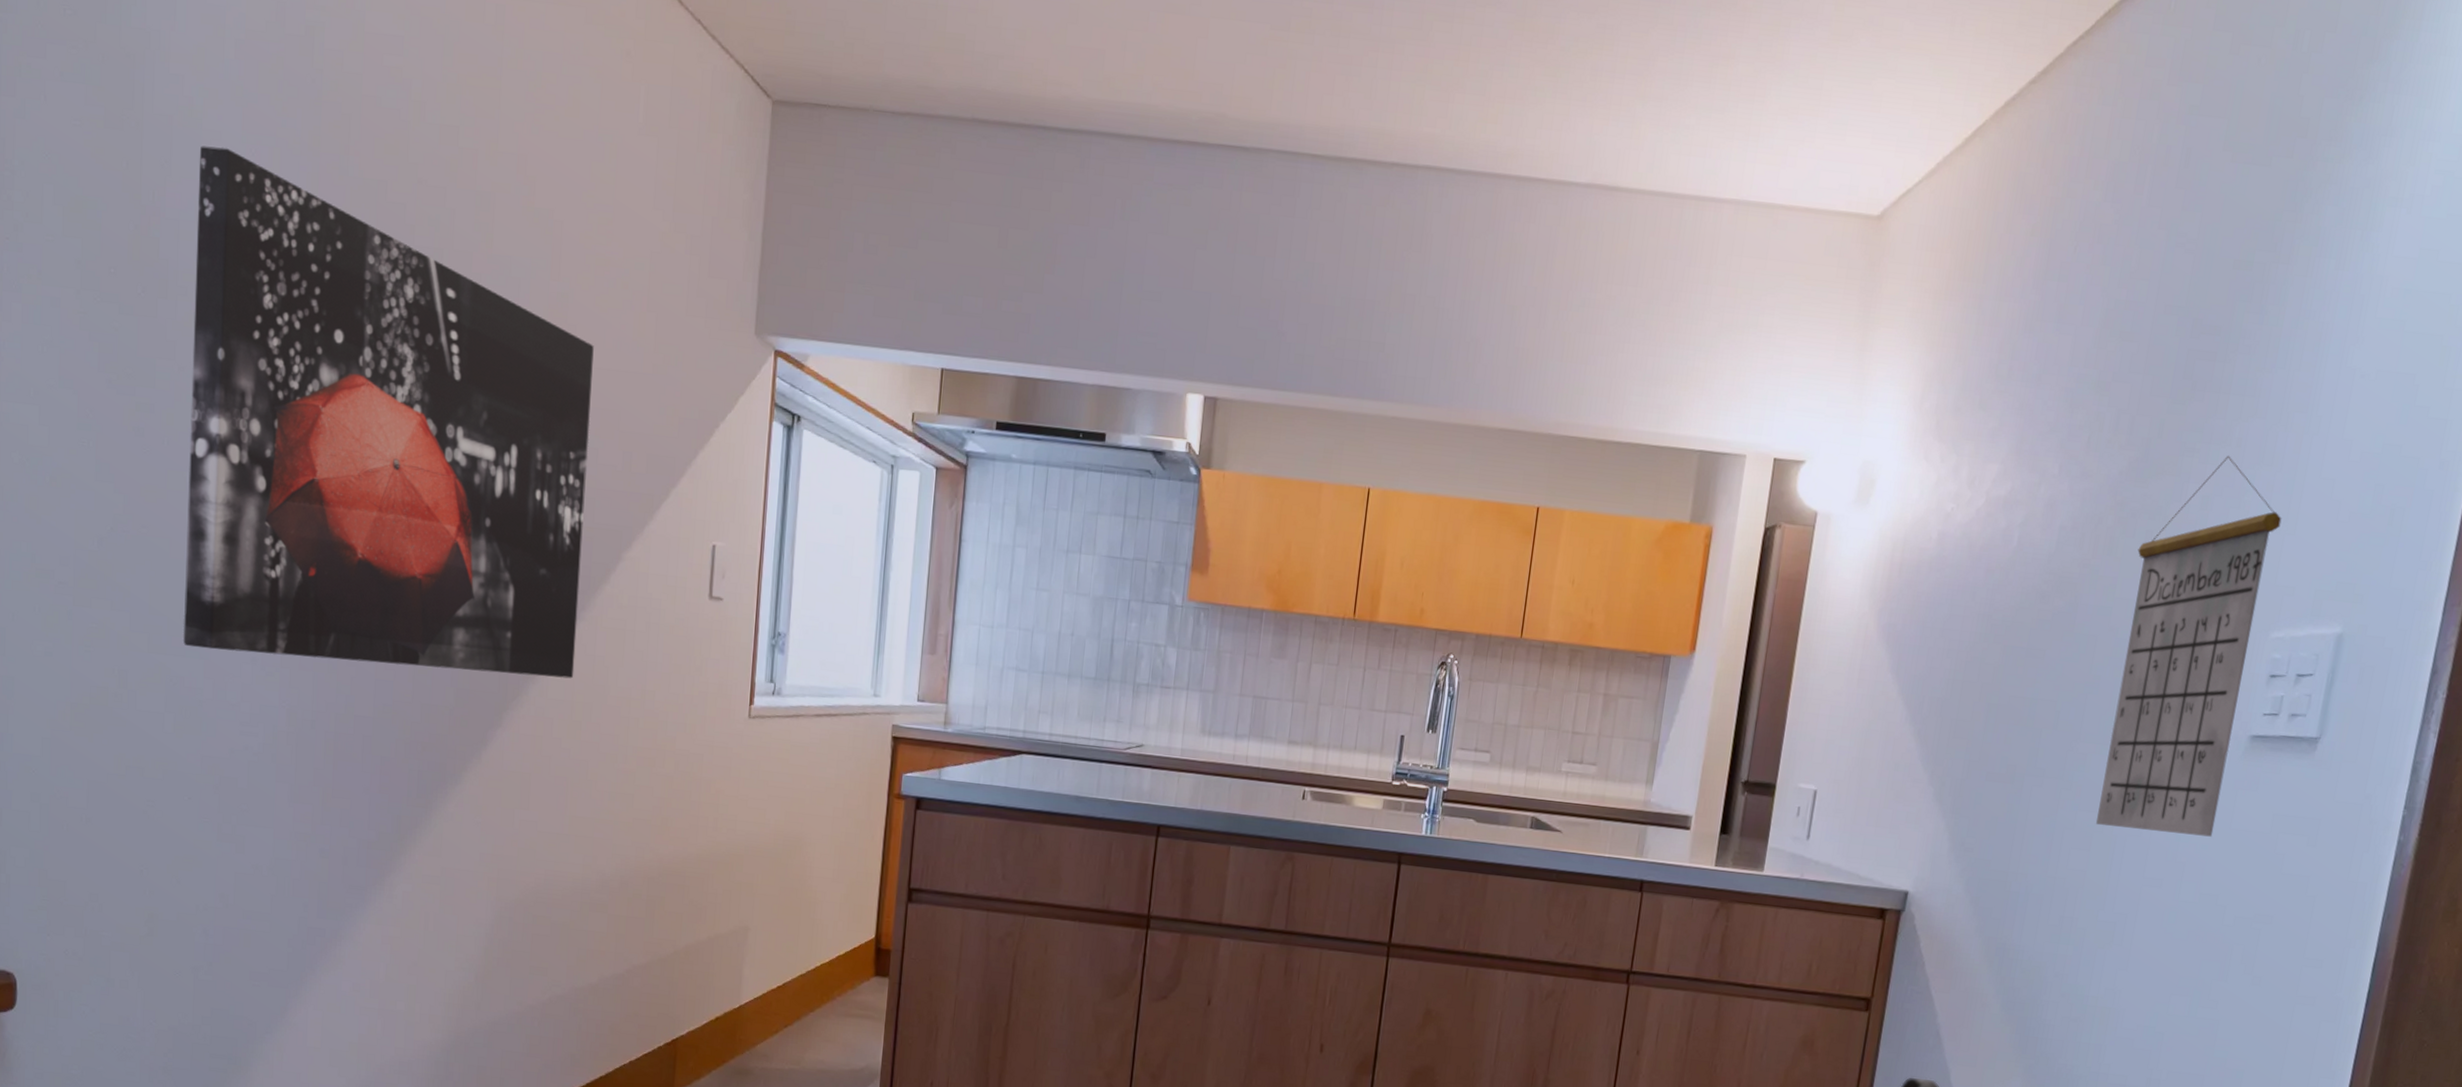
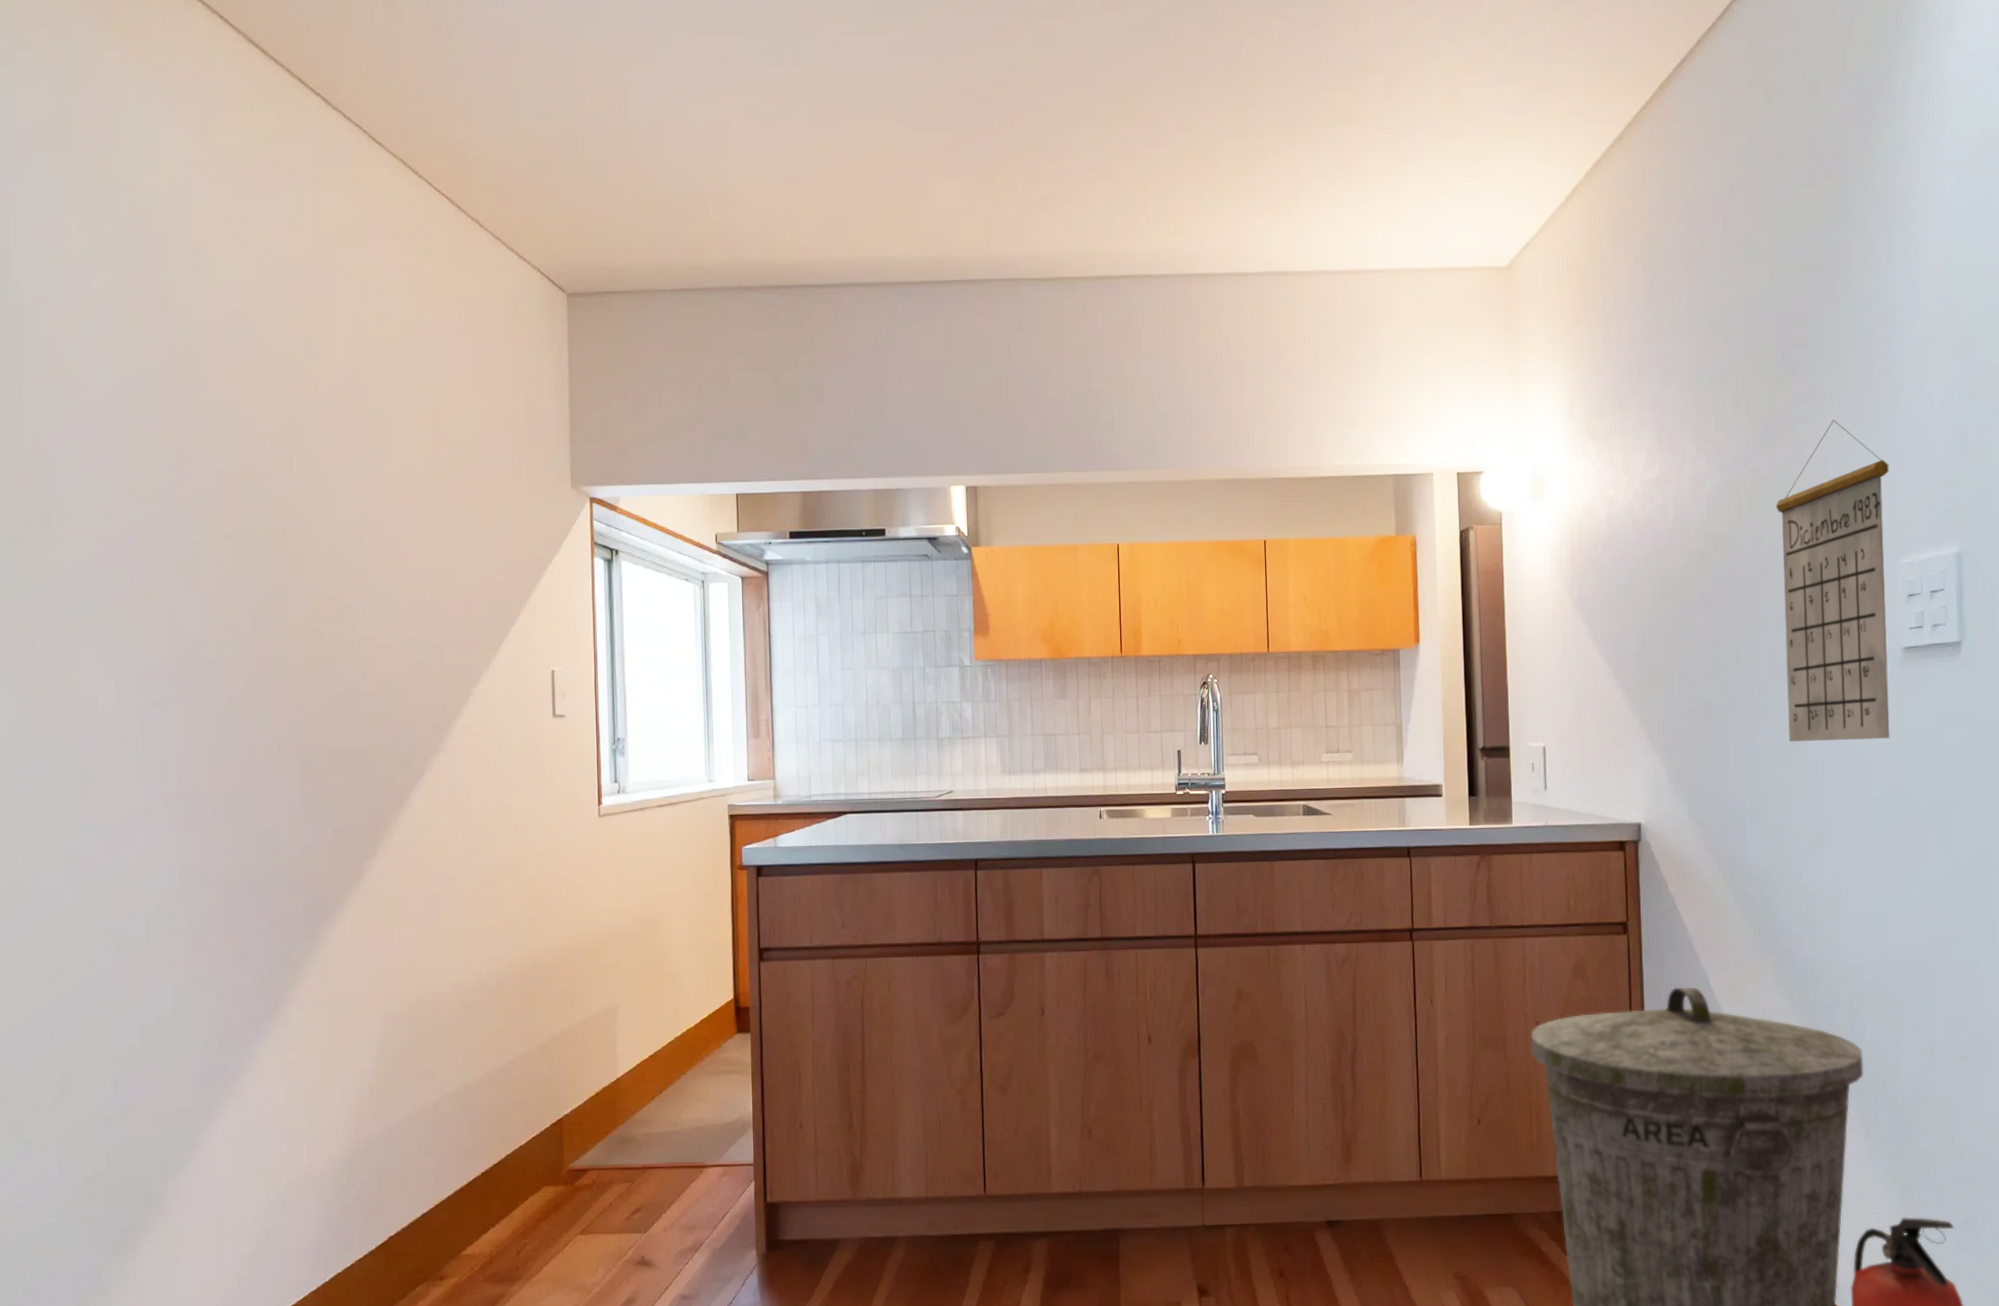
wall art: present [183,146,594,679] -> none [72,393,438,825]

